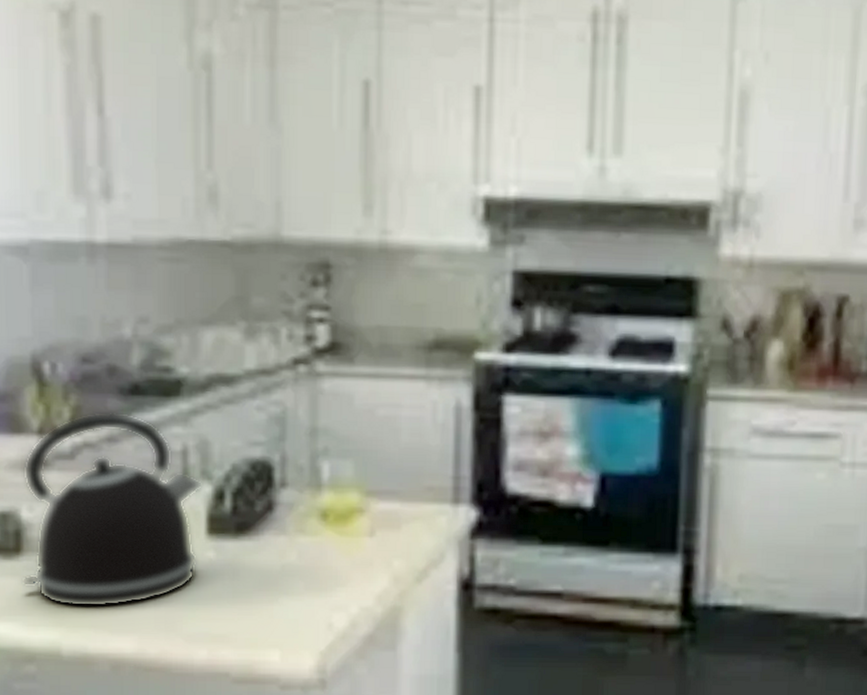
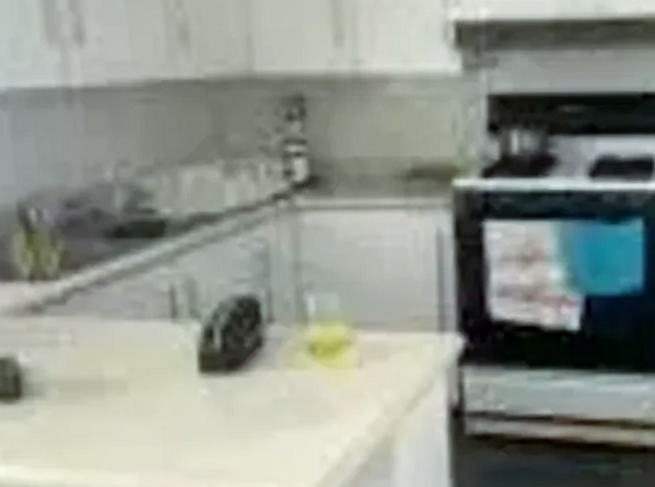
kettle: present [21,411,202,609] -> none [17,255,191,449]

